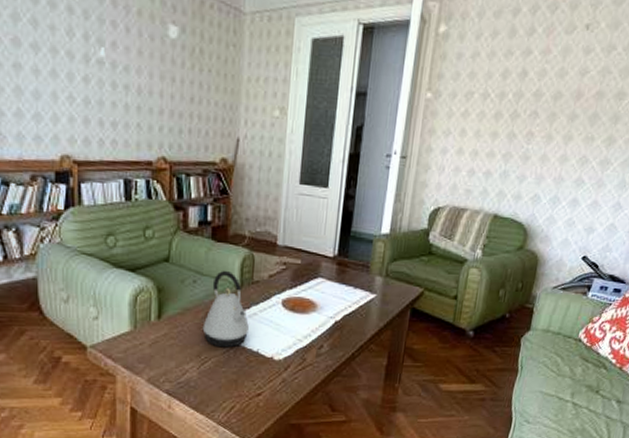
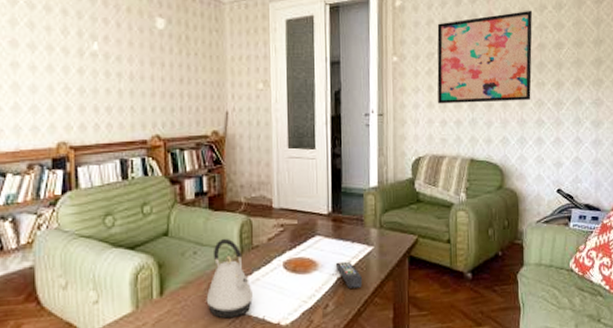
remote control: none [334,306,361,333] -> present [335,261,363,288]
wall art: none [469,49,597,157] -> present [437,10,532,104]

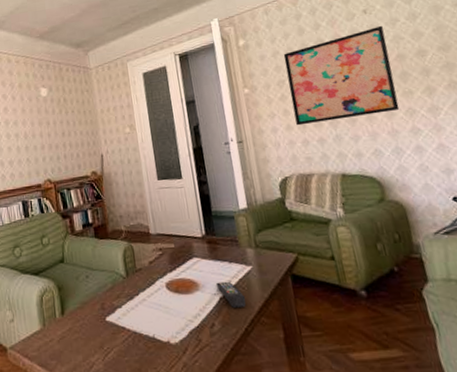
kettle: present [206,238,253,319] -> none [100,263,142,337]

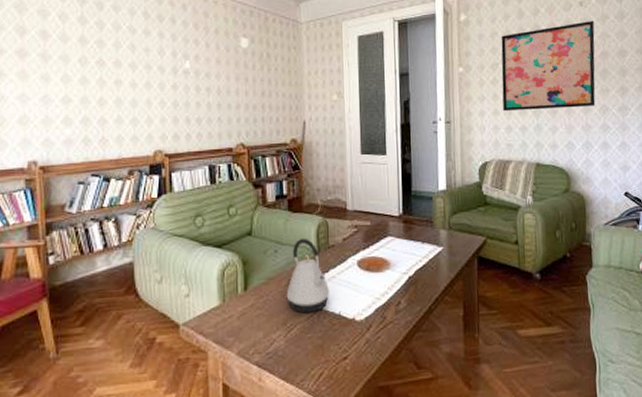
kettle: none [100,263,142,337] -> present [286,238,329,313]
remote control: present [215,281,246,308] -> none [406,261,433,287]

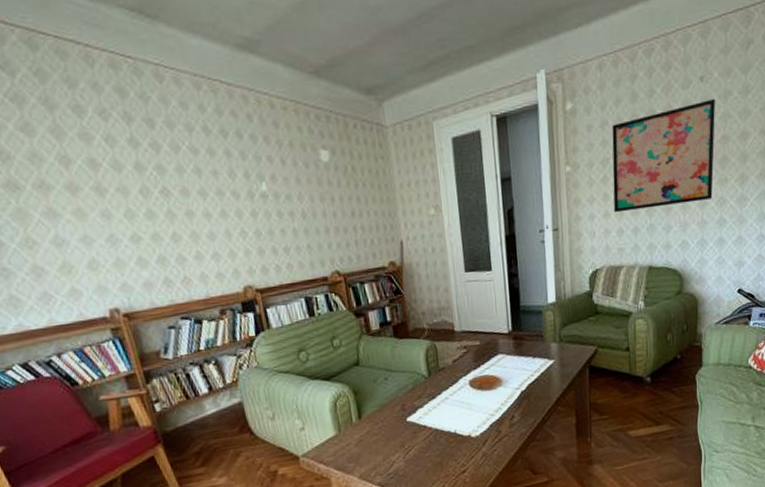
kettle: present [286,238,329,313] -> none [401,363,444,435]

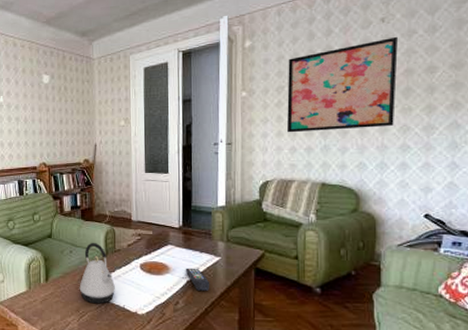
kettle: none [401,363,444,435] -> present [79,242,115,304]
remote control: none [518,375,546,400] -> present [185,268,210,291]

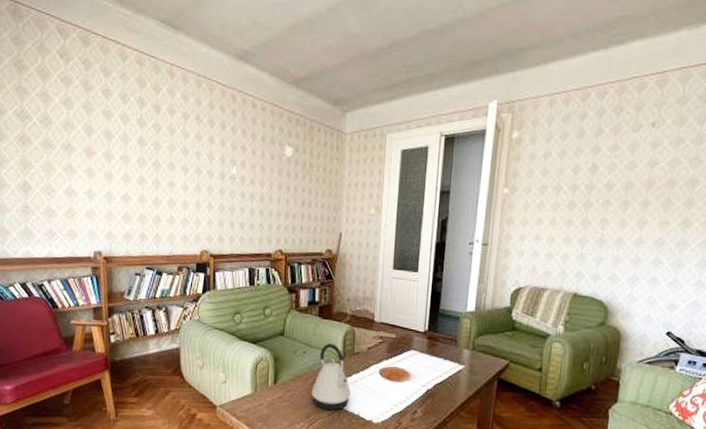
remote control: present [185,268,210,291] -> none [426,375,451,401]
wall art: present [287,36,398,133] -> none [546,143,665,240]

